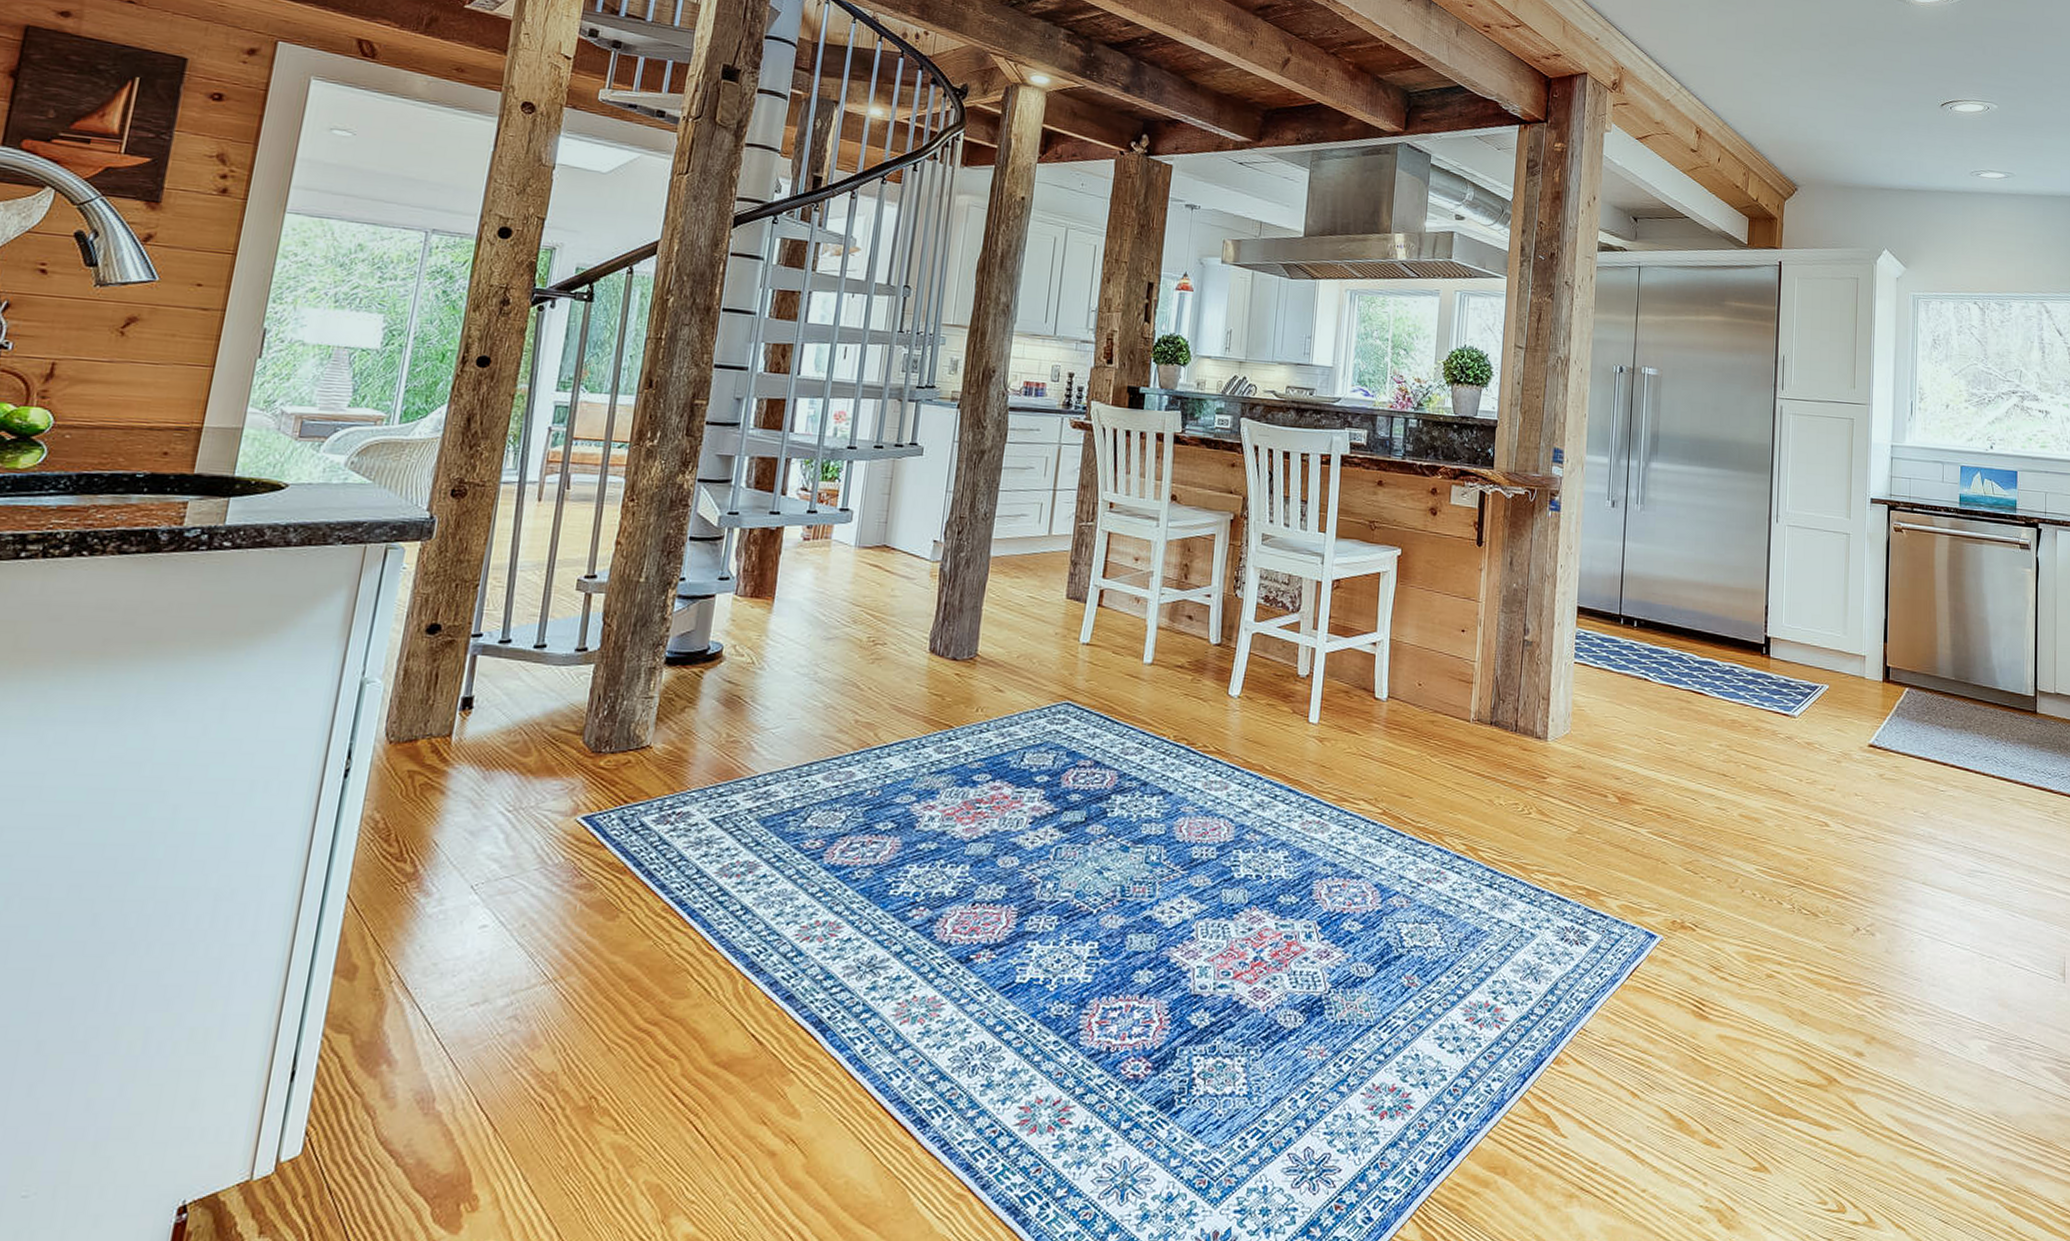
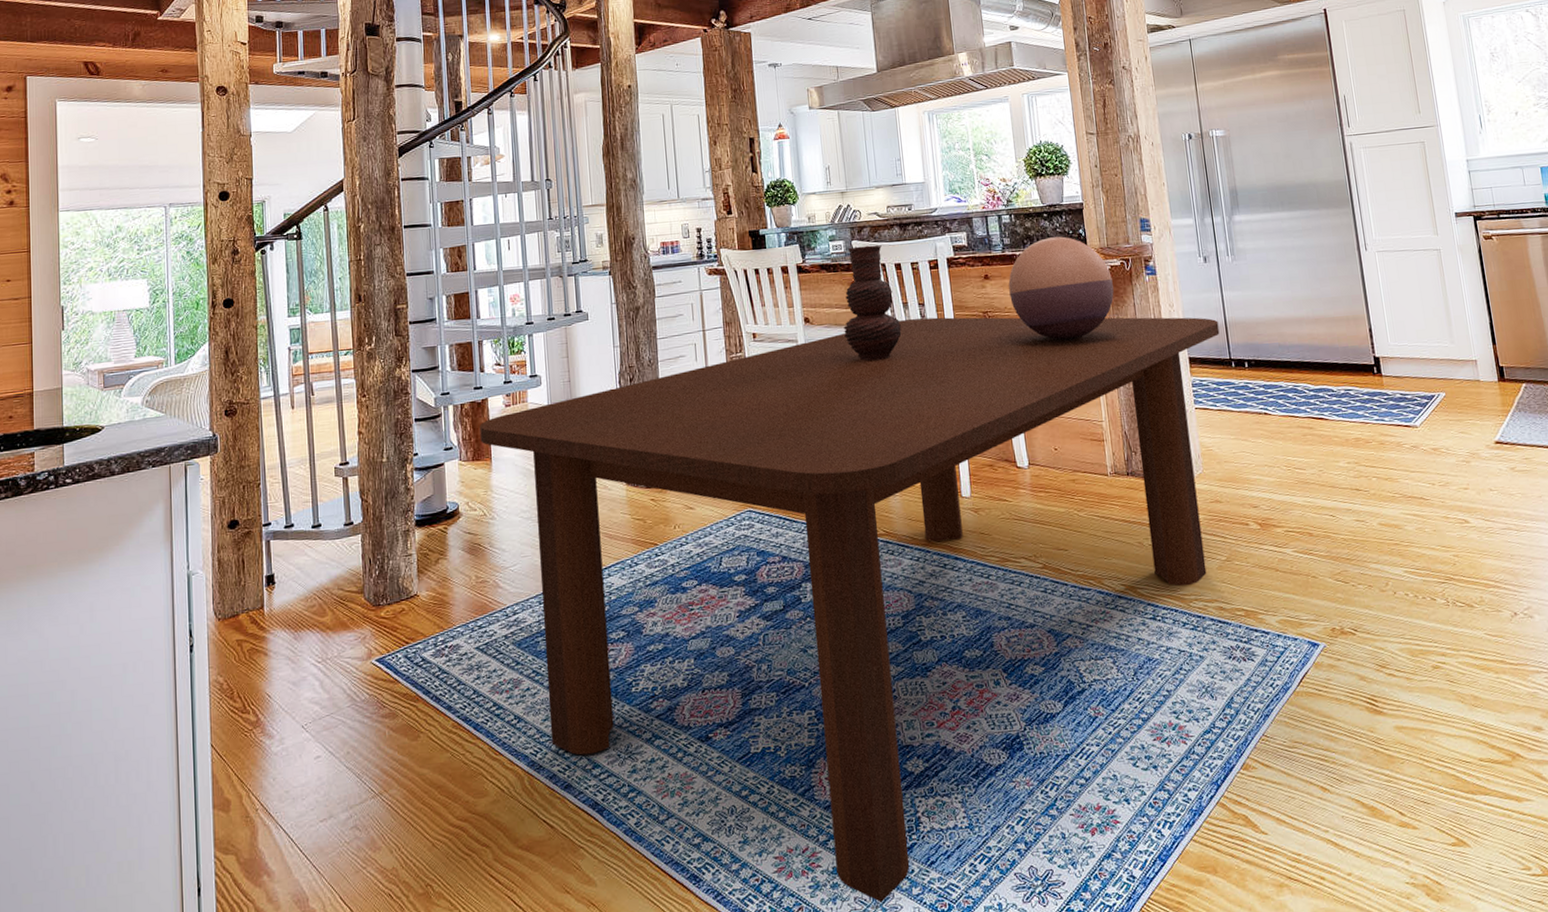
dining table: none [765,515,1615,1172] -> present [480,317,1220,902]
vase: none [1212,424,1277,556] -> present [843,245,902,361]
decorative bowl: none [1401,451,1514,568] -> present [1008,236,1115,341]

